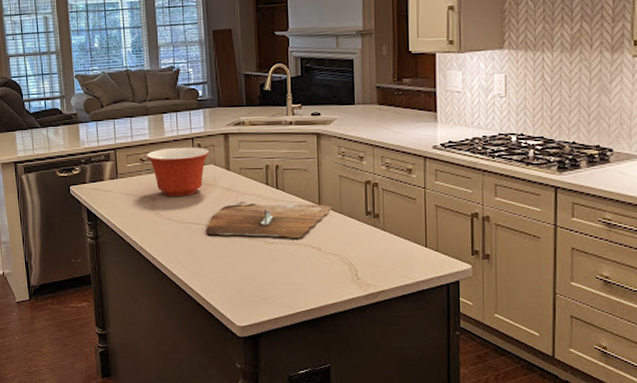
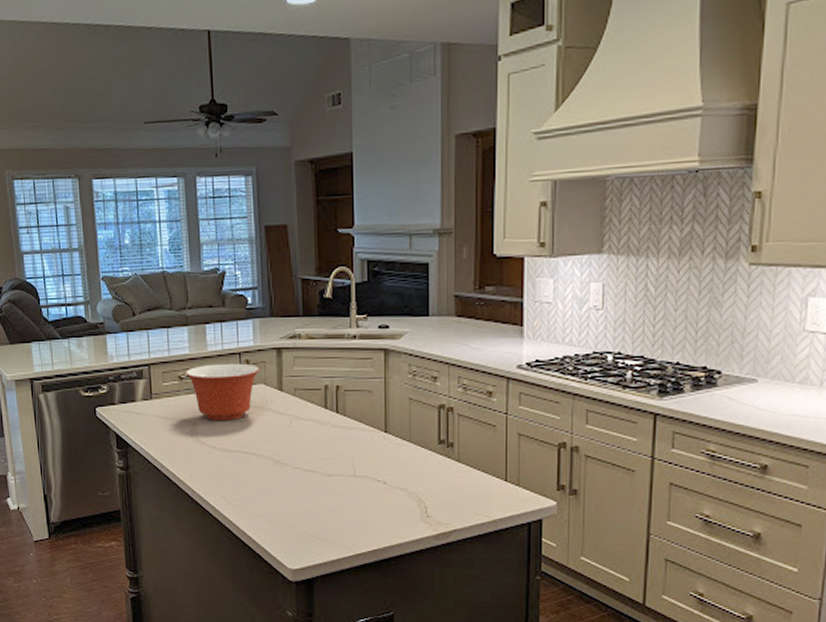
cutting board: present [206,201,331,238] -> none [254,427,399,470]

